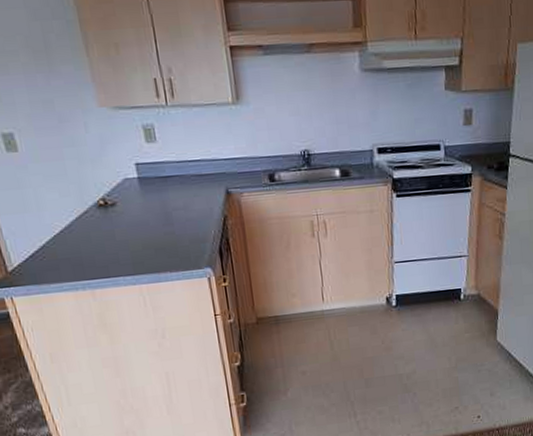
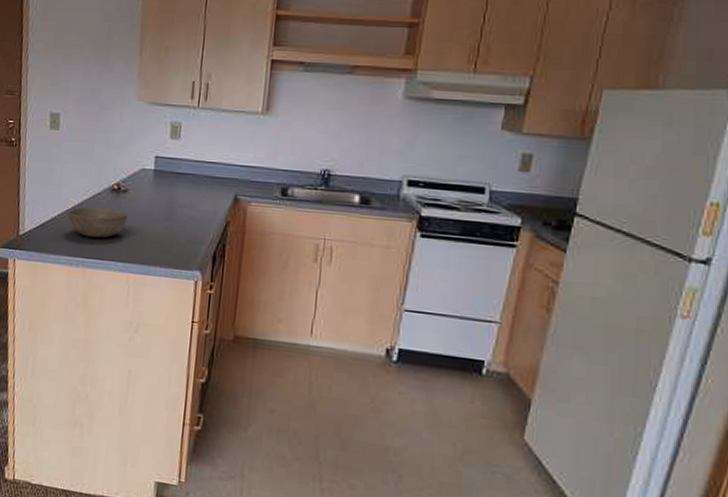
bowl: none [55,224,124,259] -> present [67,207,128,238]

